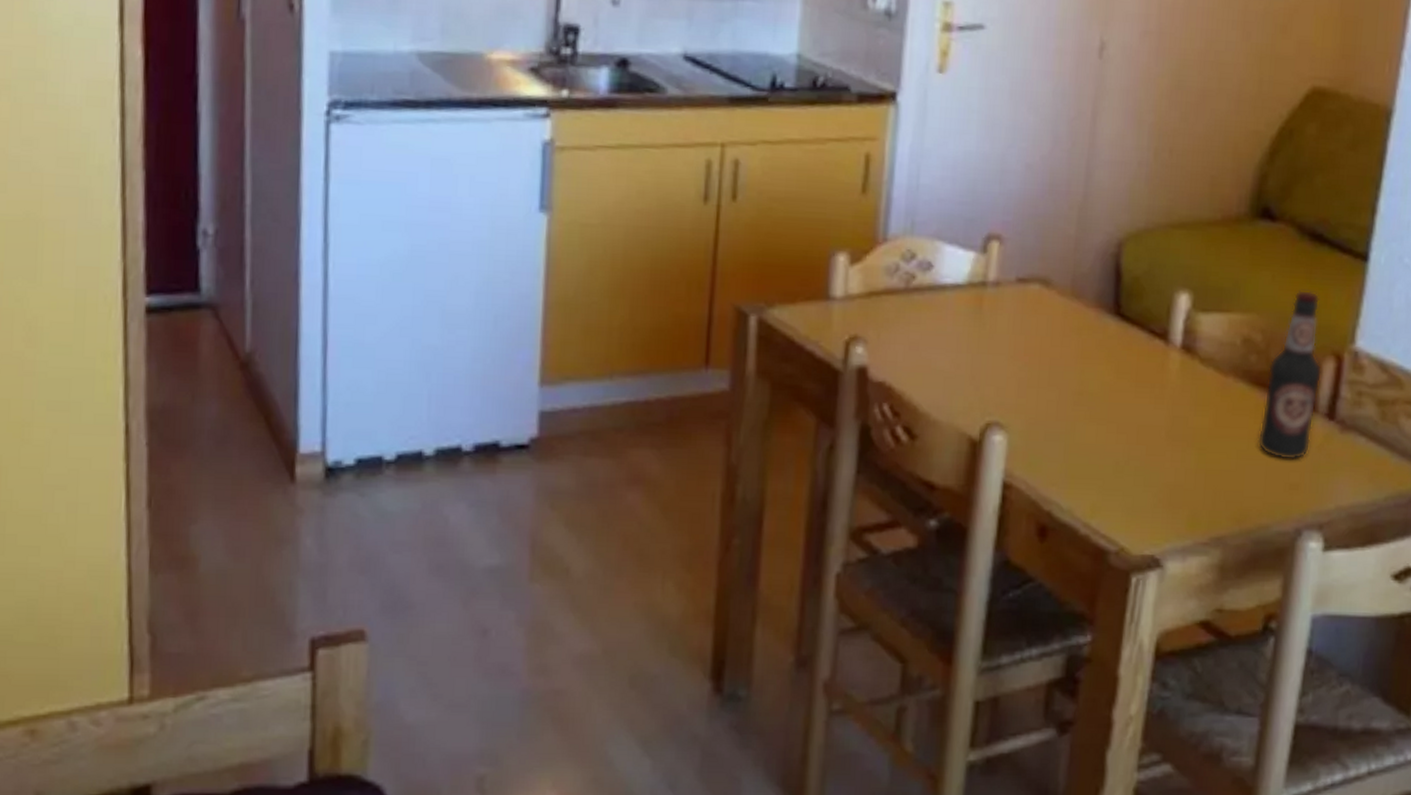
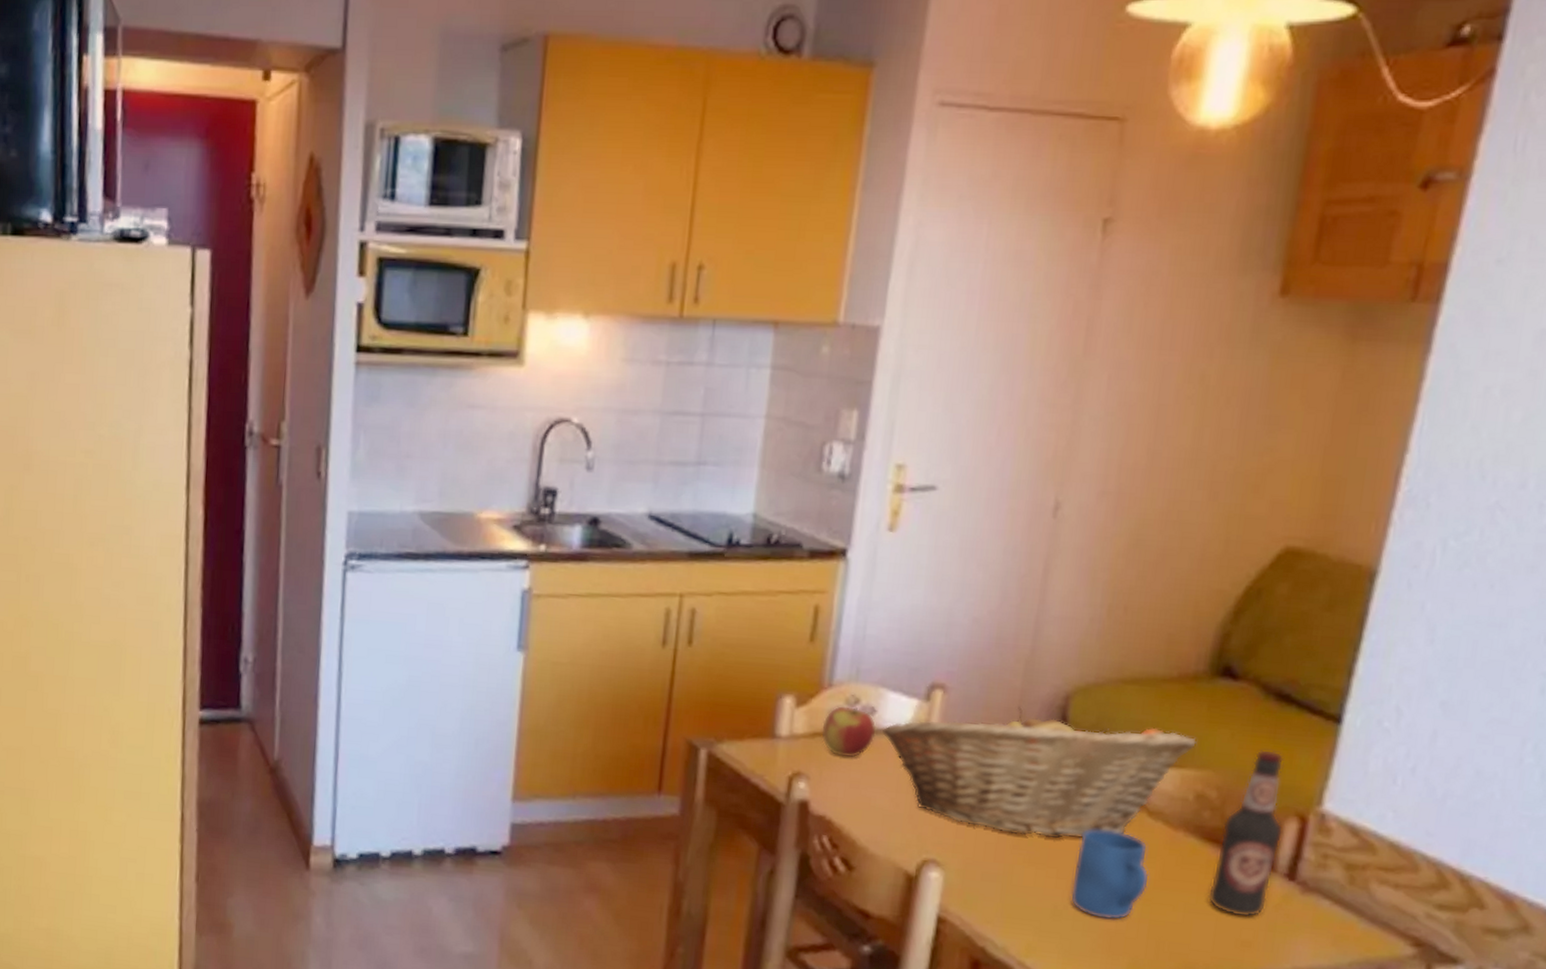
apple: none [877,262,934,318] -> present [821,706,877,758]
fruit basket: none [940,254,1241,392] -> present [882,705,1196,839]
mug: none [1130,379,1203,473] -> present [1070,829,1149,920]

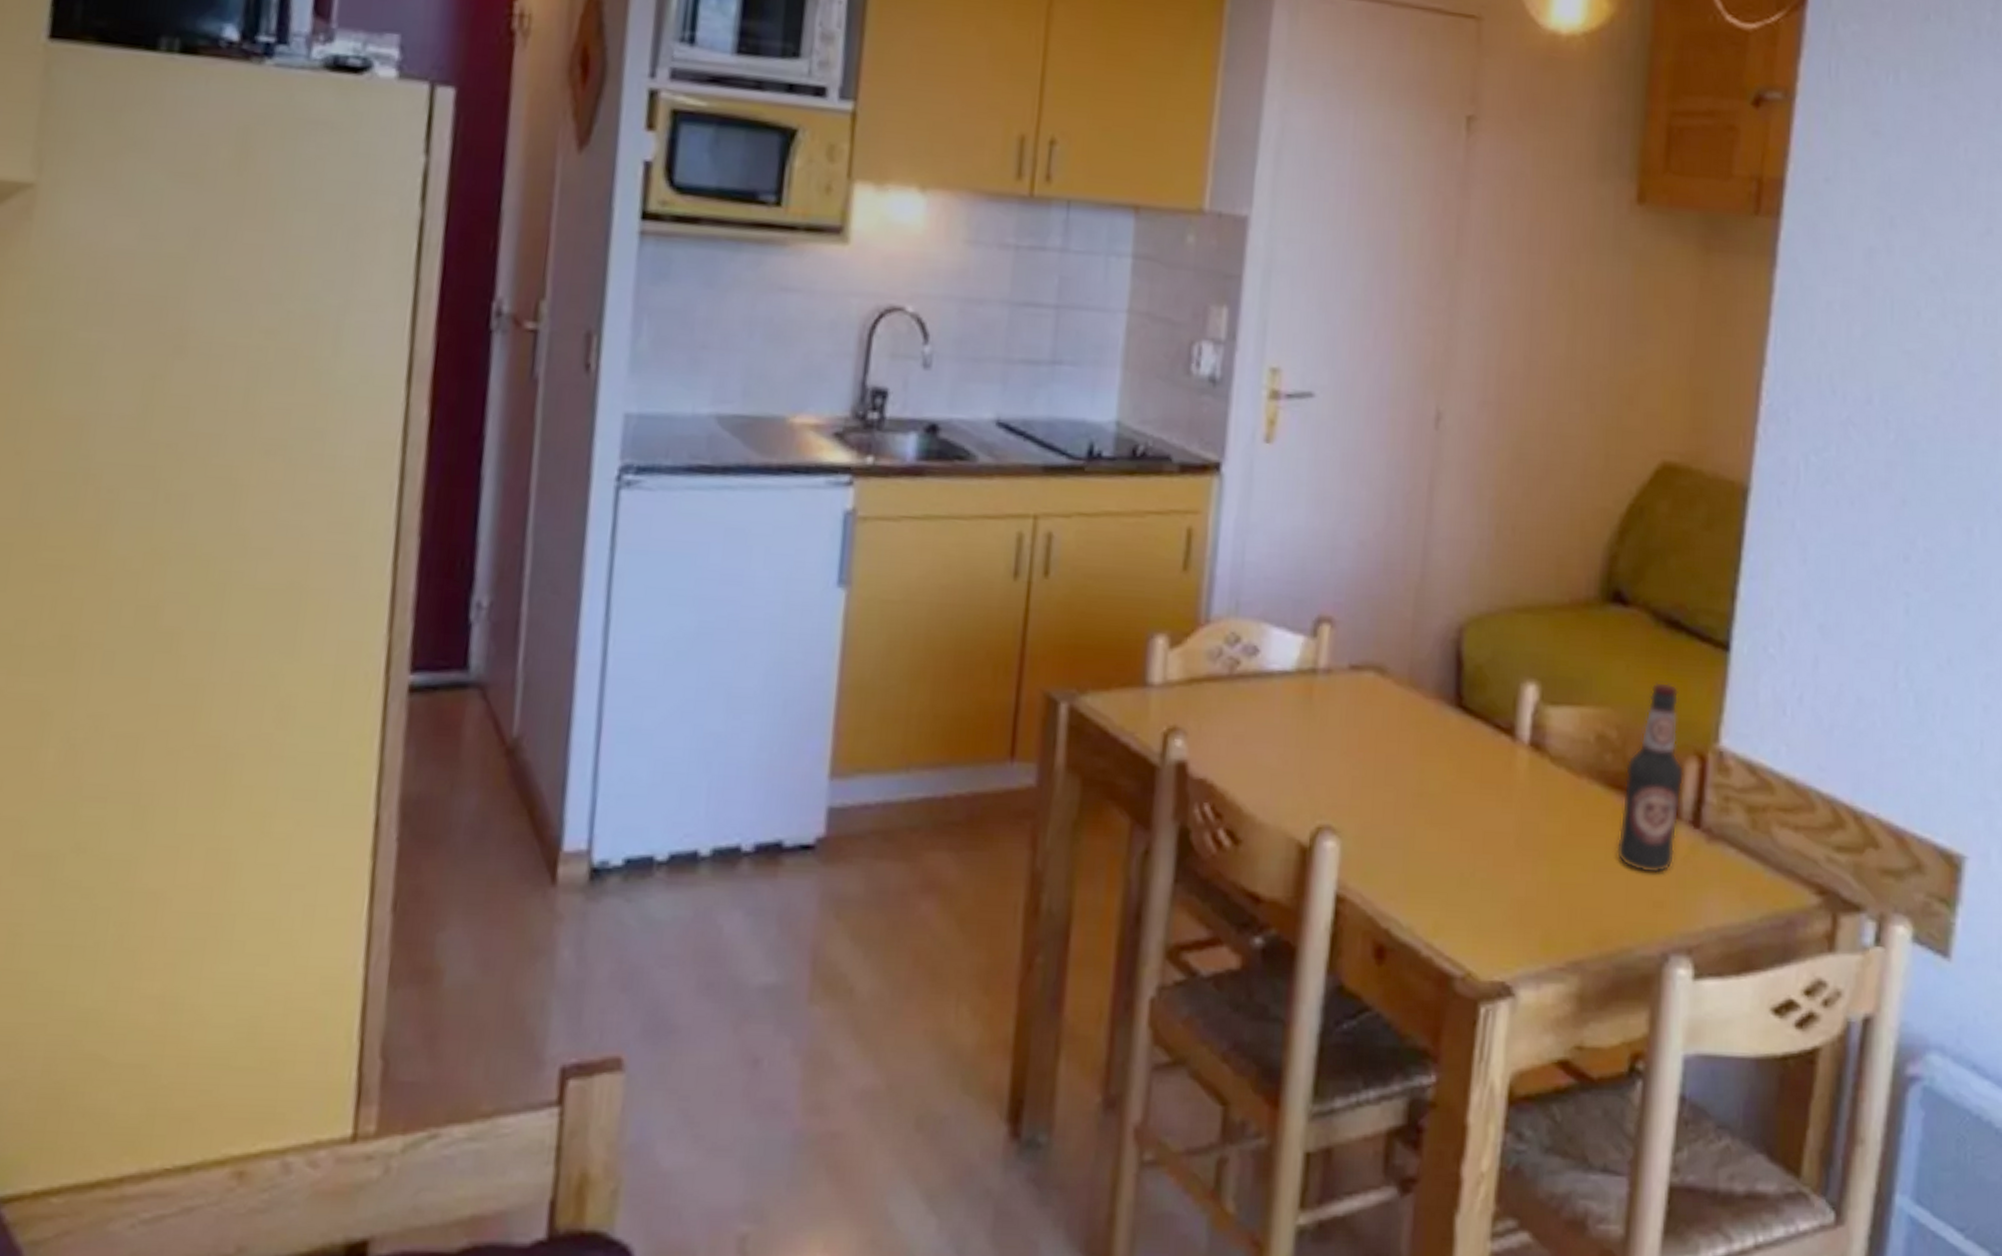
apple: present [821,706,877,758] -> none [1199,645,1260,707]
fruit basket: present [882,705,1196,839] -> none [1267,640,1593,794]
mug: present [1070,829,1149,920] -> none [1476,780,1556,886]

